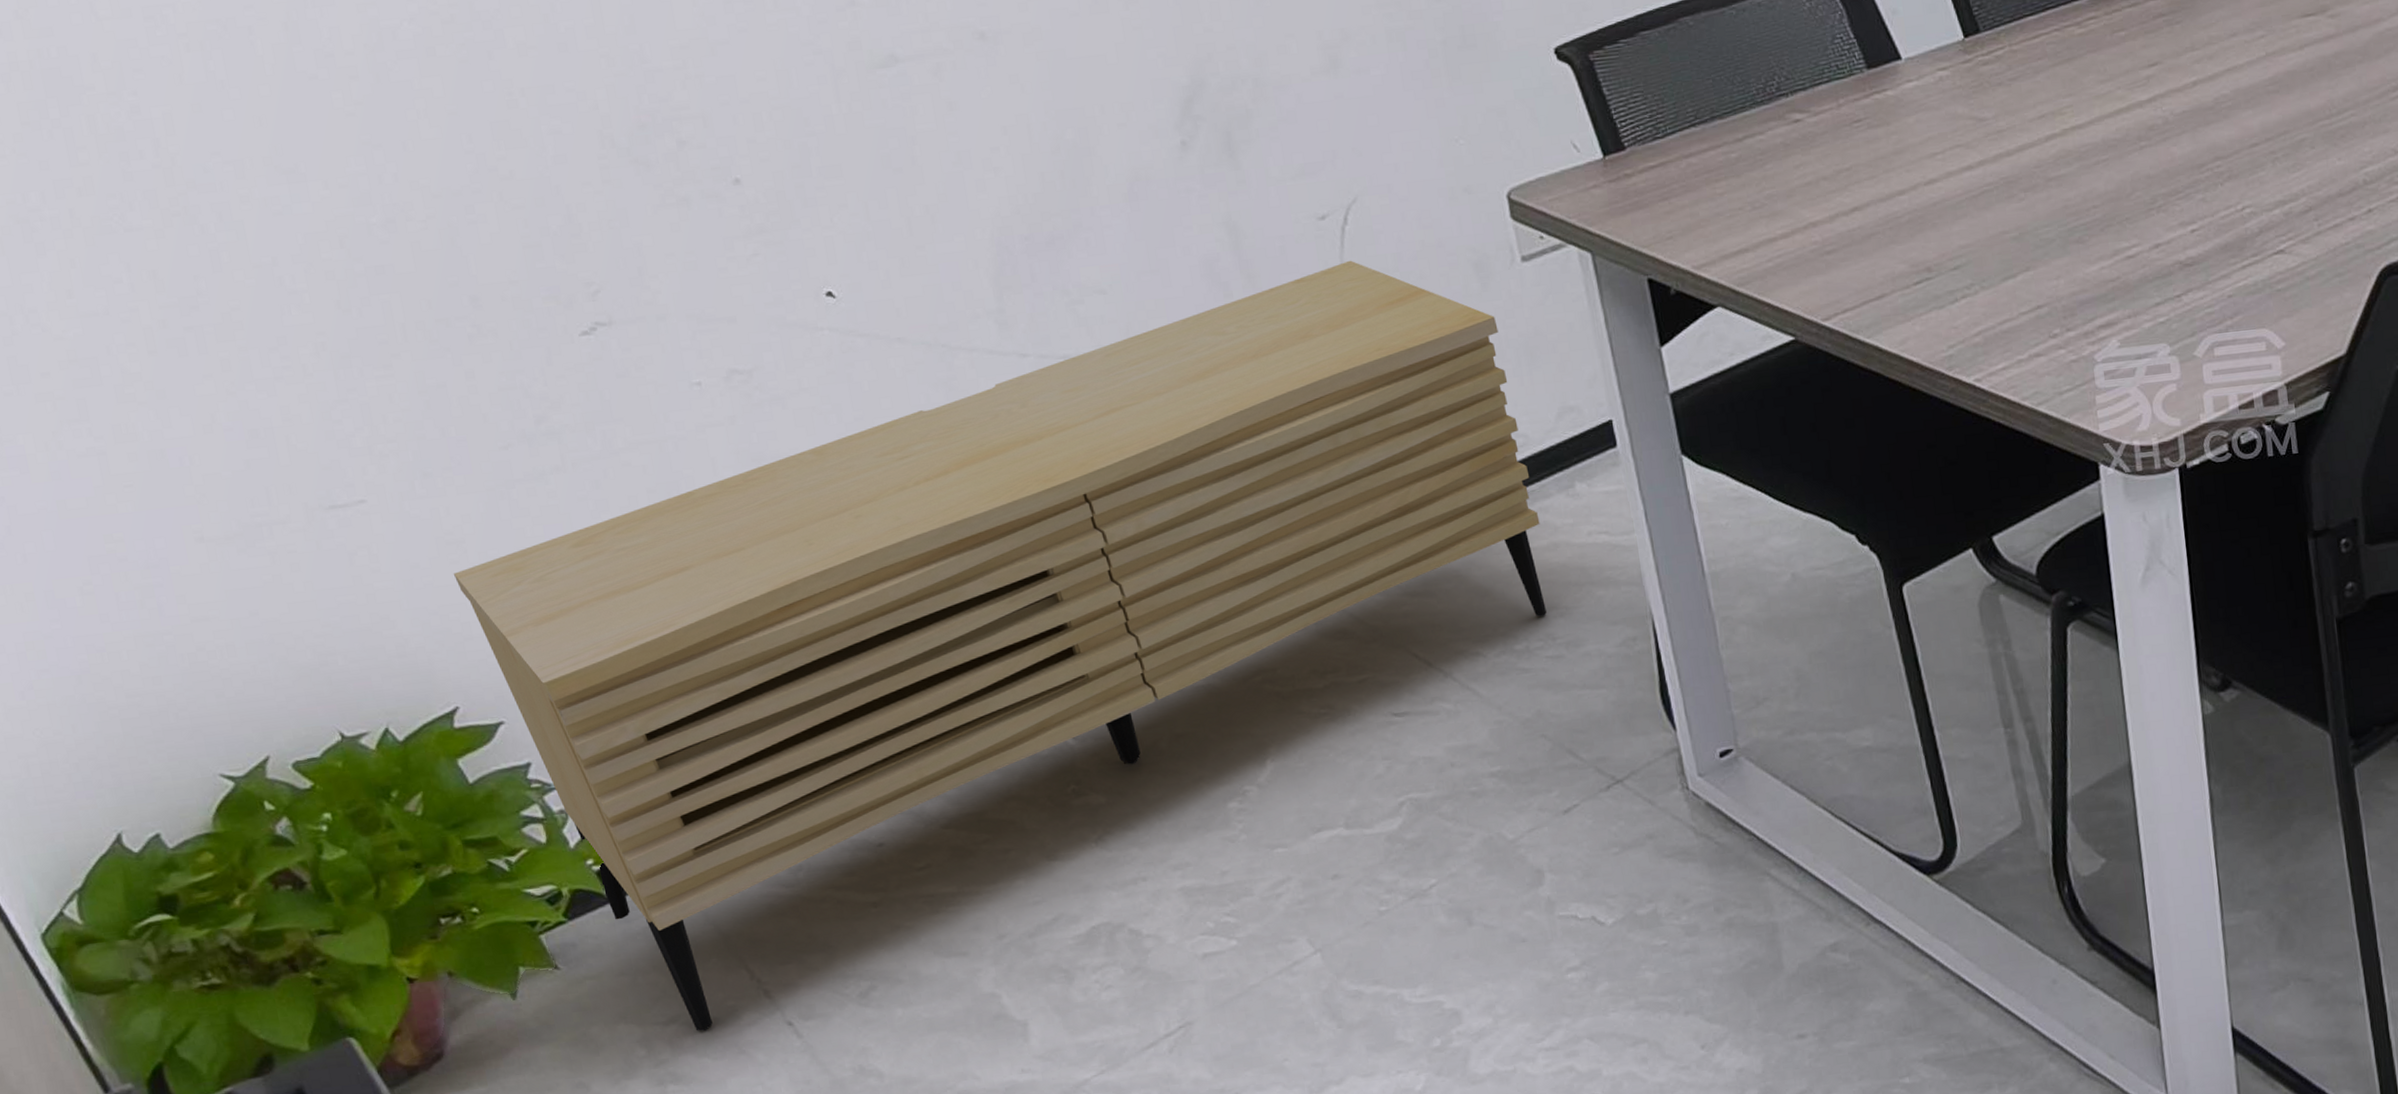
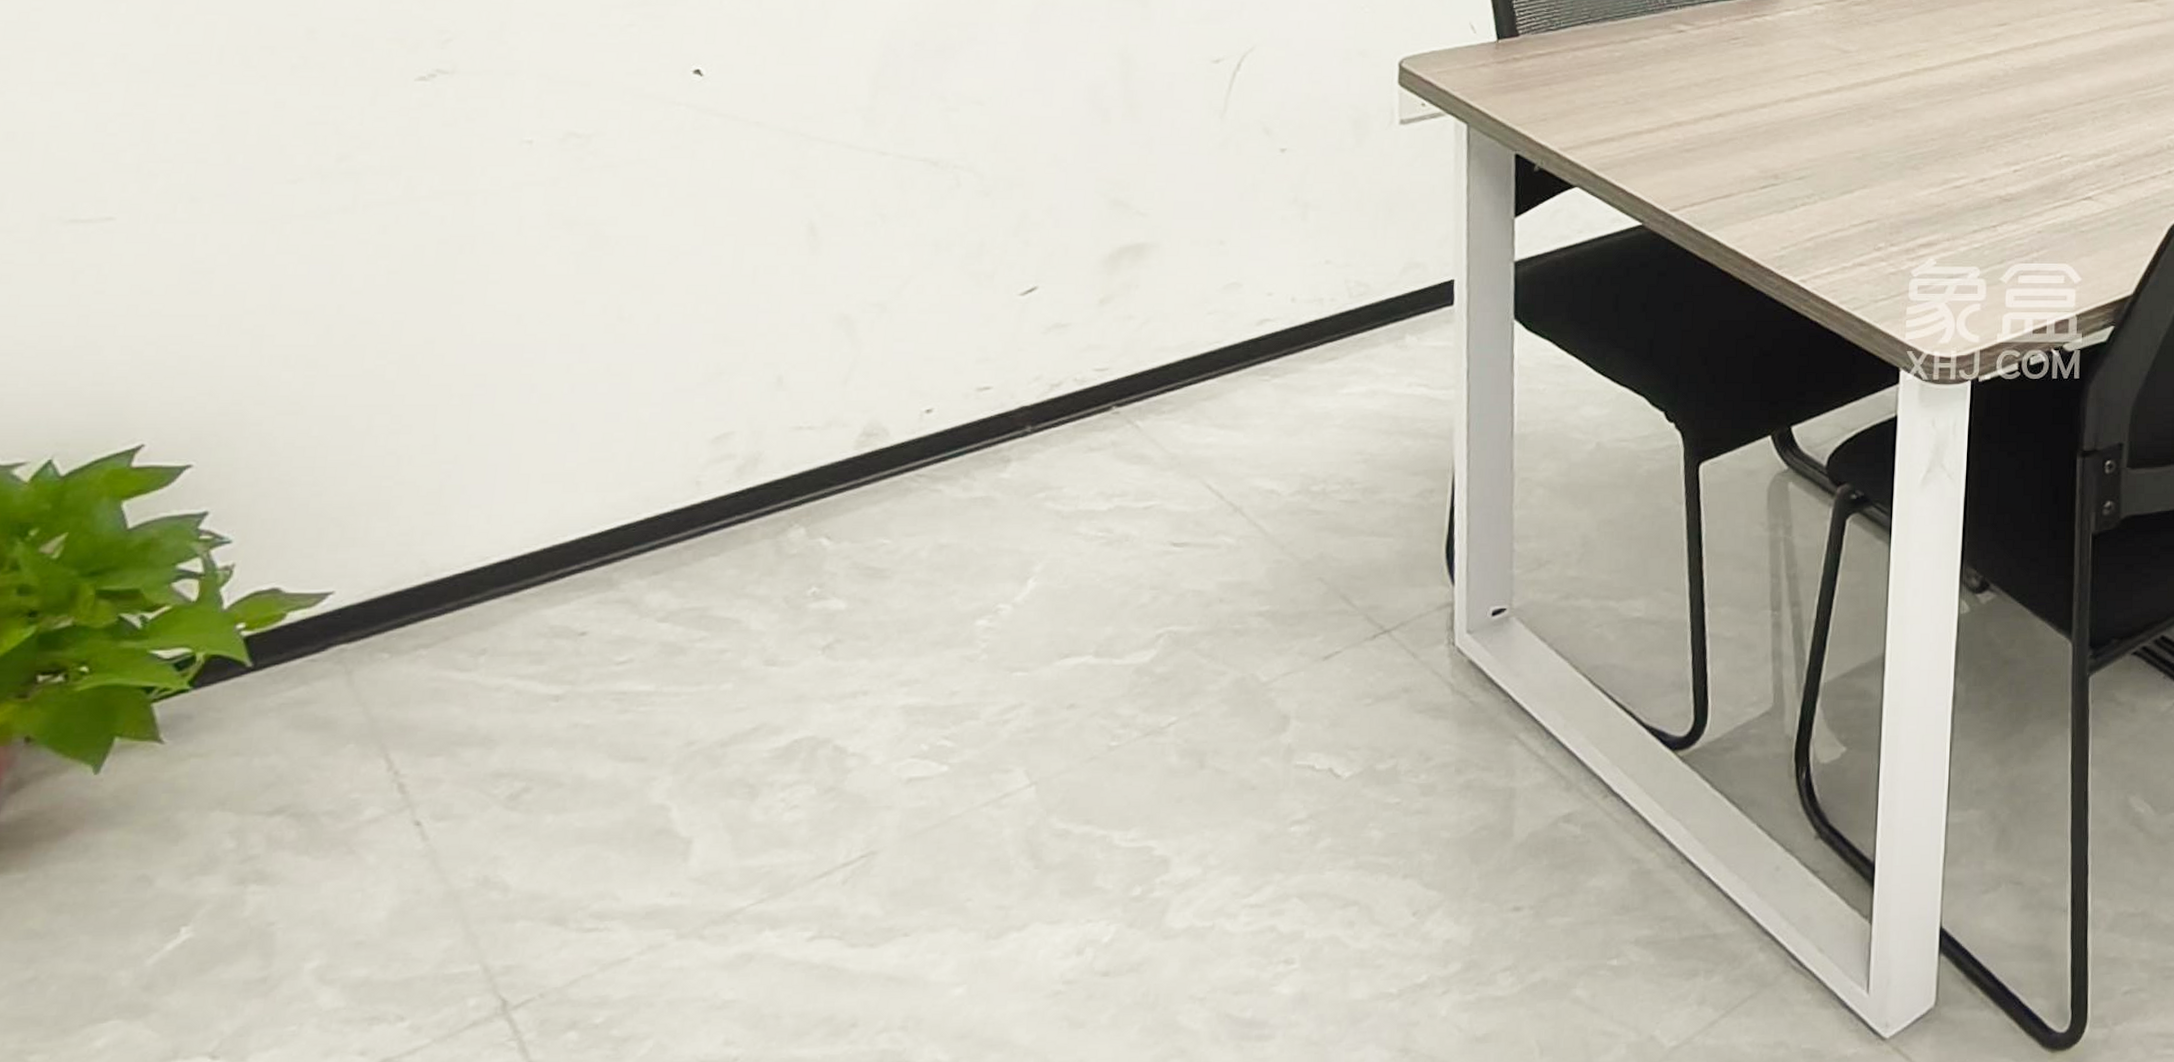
sideboard: present [454,260,1547,1032] -> none [189,103,1364,826]

